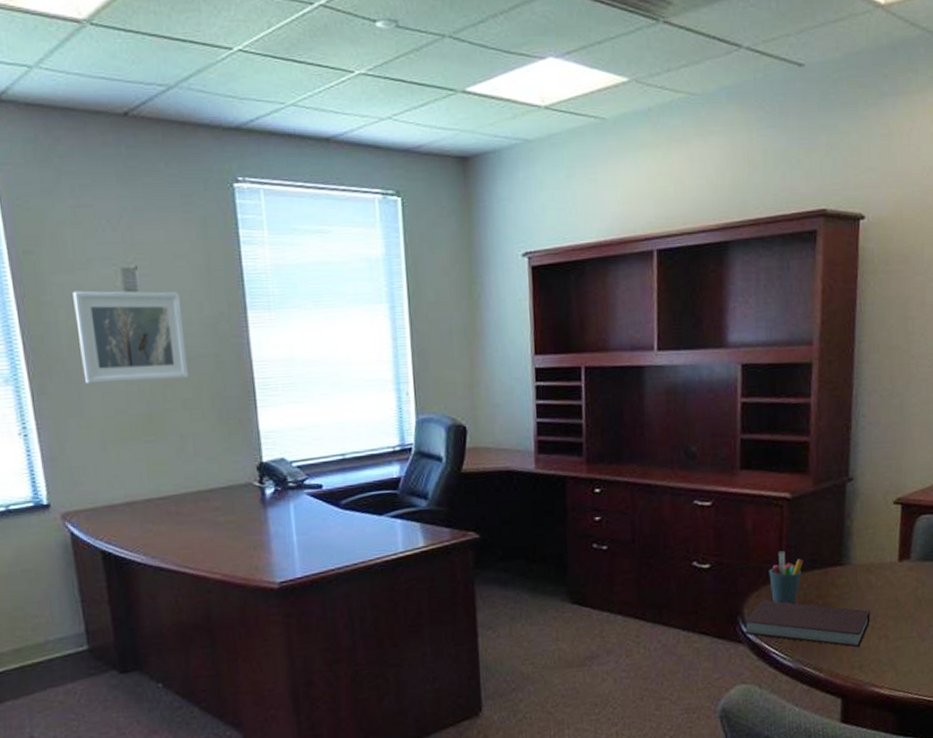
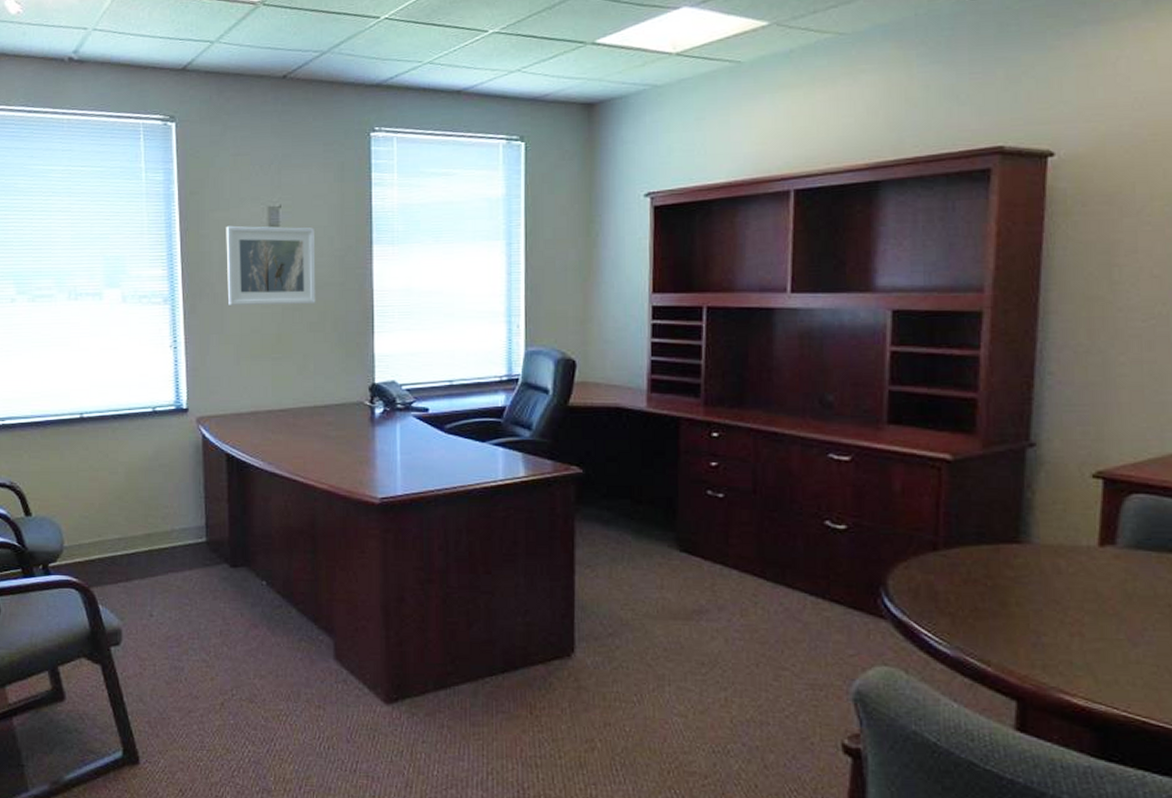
notebook: present [744,600,870,647] -> none [887,573,1059,642]
pen holder: present [769,551,804,605] -> none [921,519,967,582]

